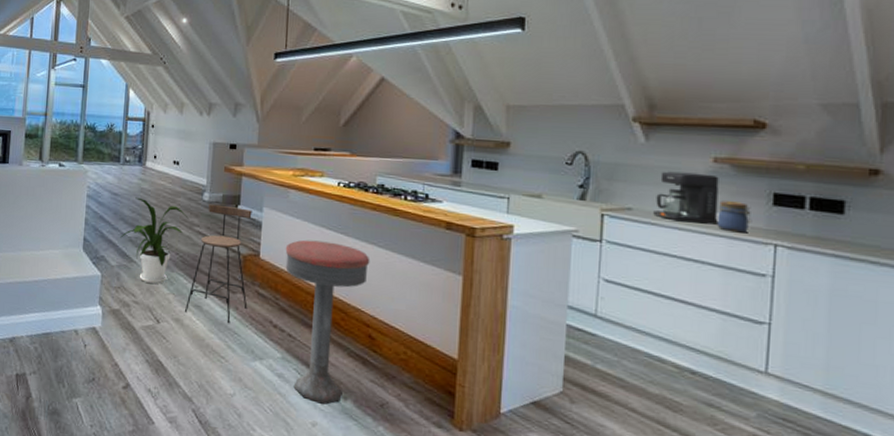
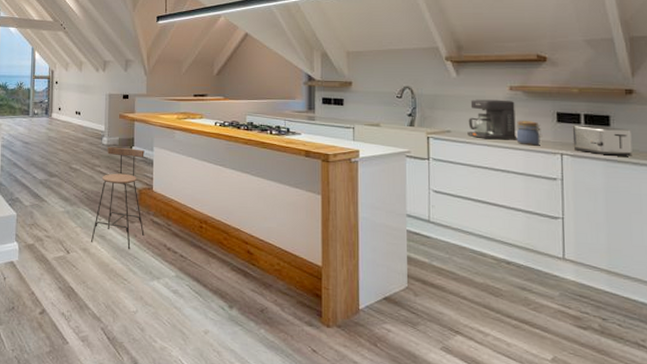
house plant: present [120,197,189,284] -> none [32,145,91,220]
bar stool: present [285,239,370,404] -> none [174,173,245,314]
toaster: none [791,209,872,253] -> present [572,125,632,156]

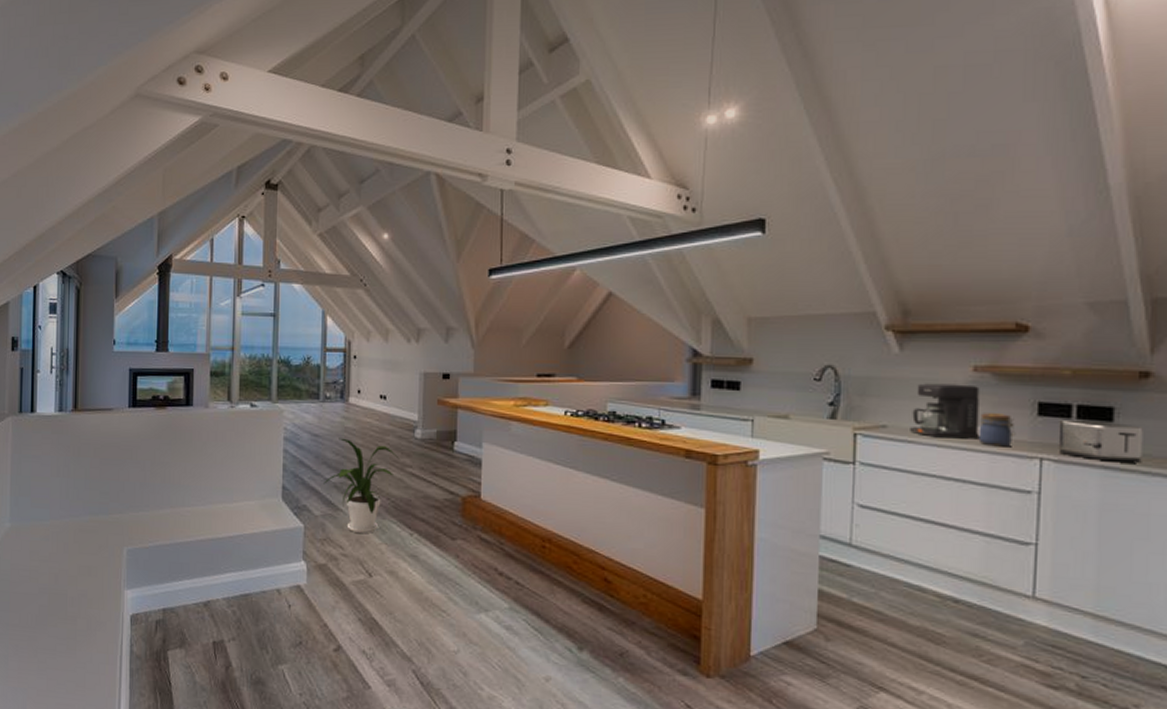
house plant: none [32,145,91,220] -> present [324,438,399,534]
bar stool: present [90,147,145,250] -> none [398,441,470,574]

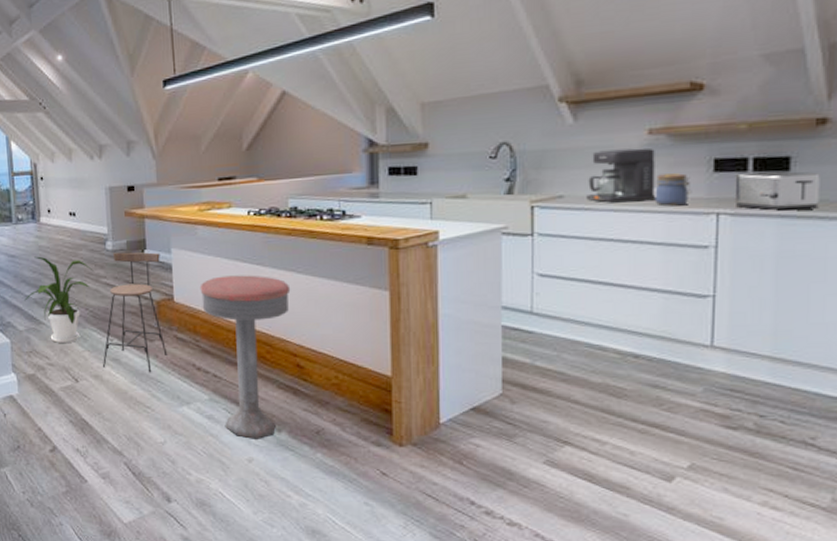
bar stool: none [398,441,470,574] -> present [102,252,168,373]
bar stool: none [509,476,603,657] -> present [199,275,291,439]

